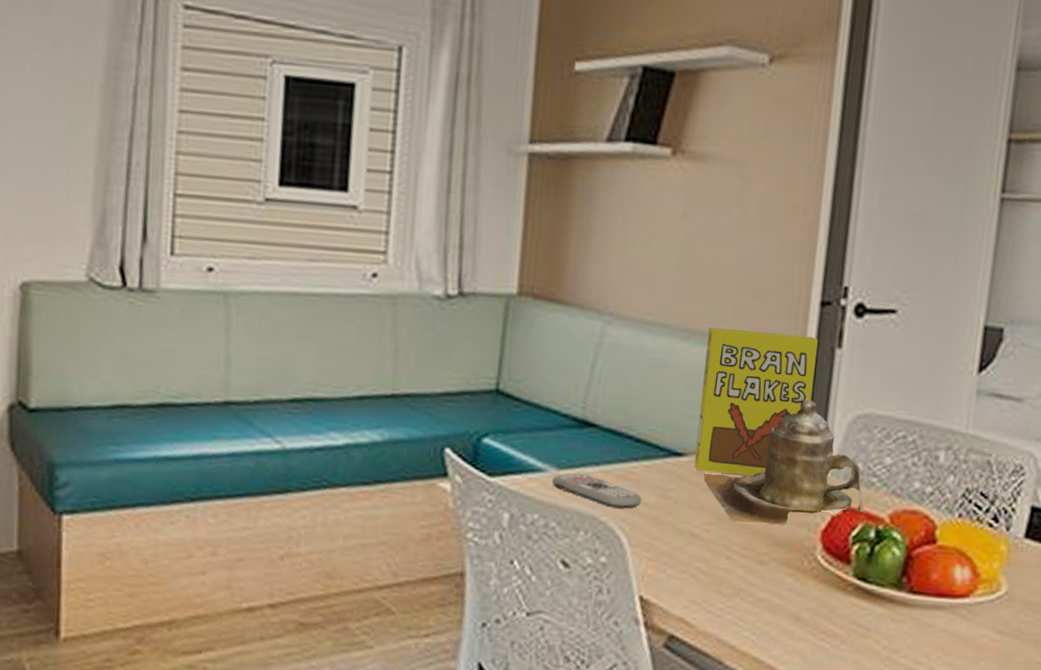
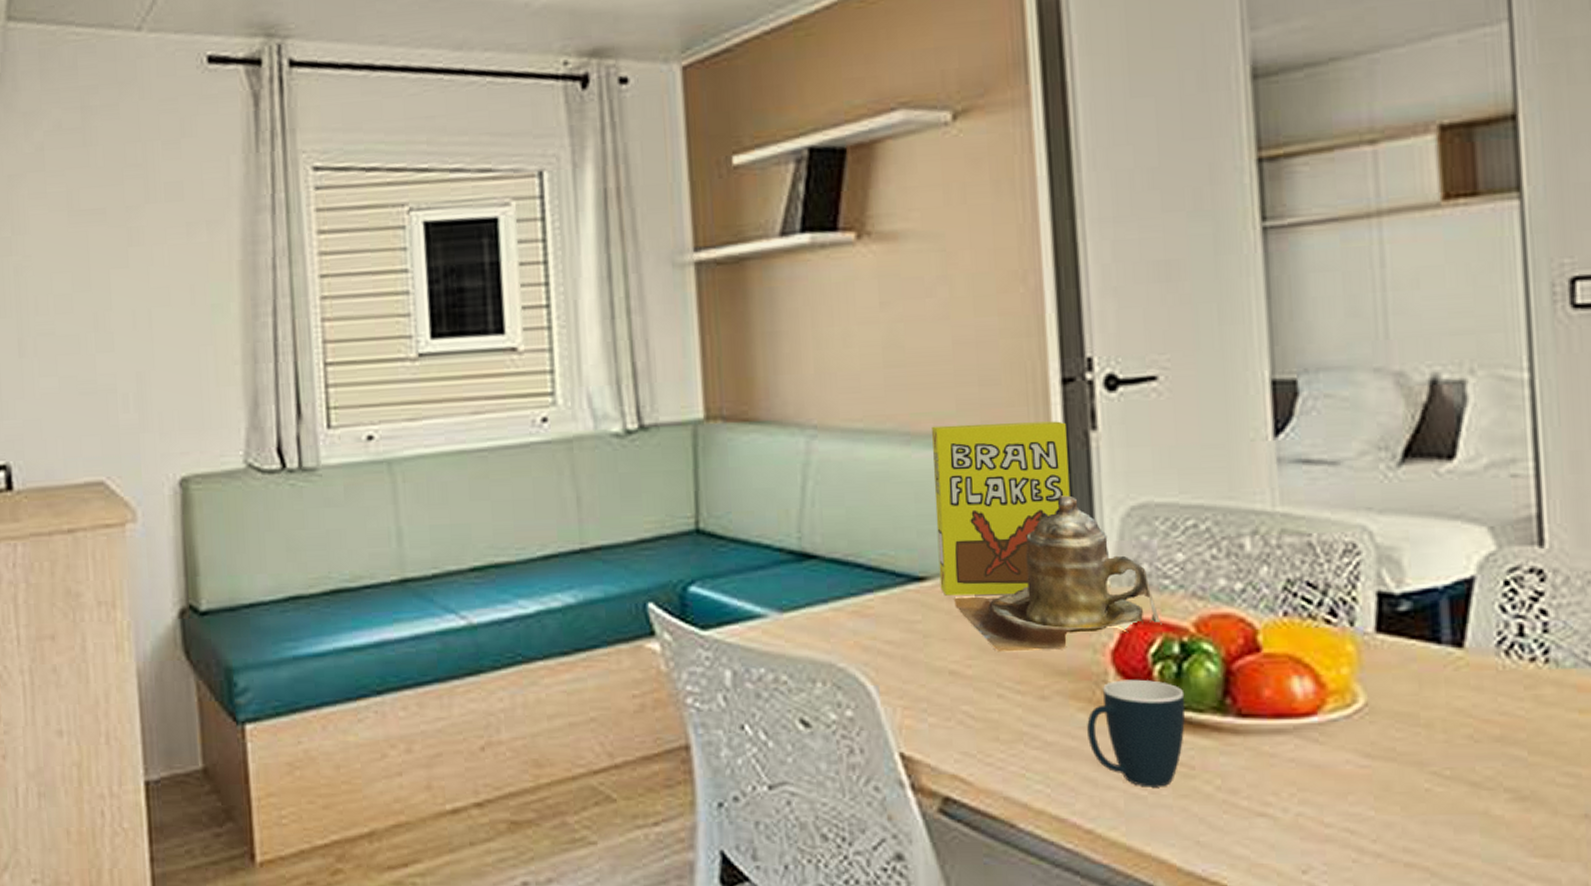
remote control: present [552,473,642,509] -> none [775,614,885,651]
mug: none [791,554,872,643] -> present [1087,679,1186,787]

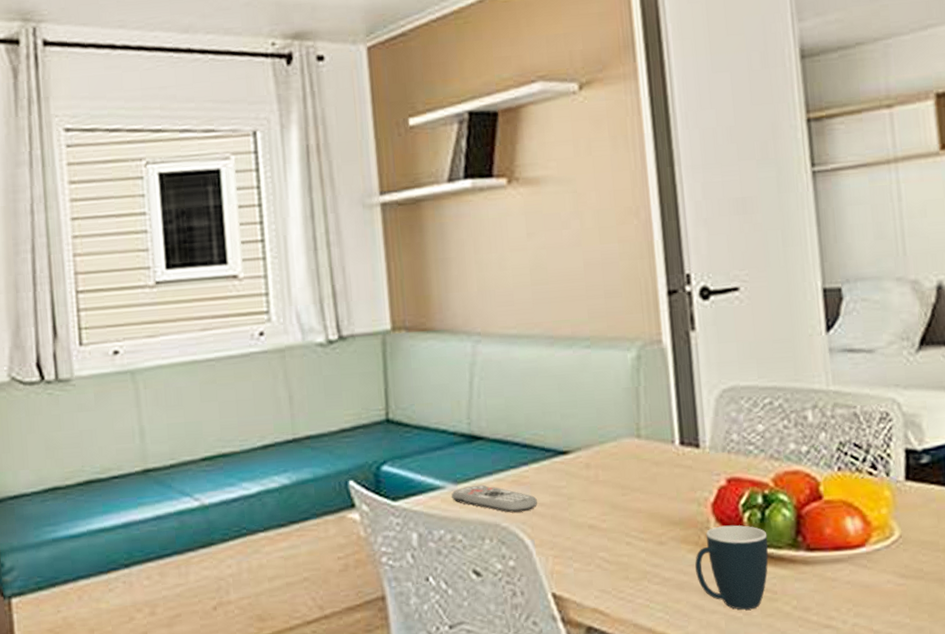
remote control: none [775,614,885,651] -> present [451,484,538,513]
cereal box: present [932,421,1070,596] -> none [570,324,677,465]
teapot: present [953,495,1162,652] -> none [590,382,749,509]

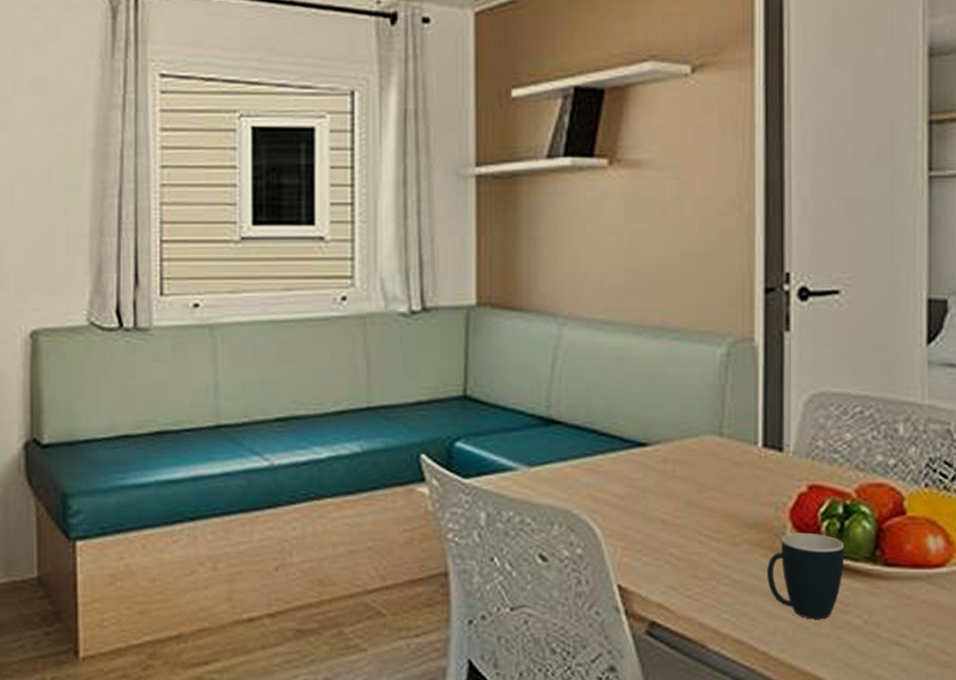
remote control: present [451,484,538,513] -> none [524,469,612,501]

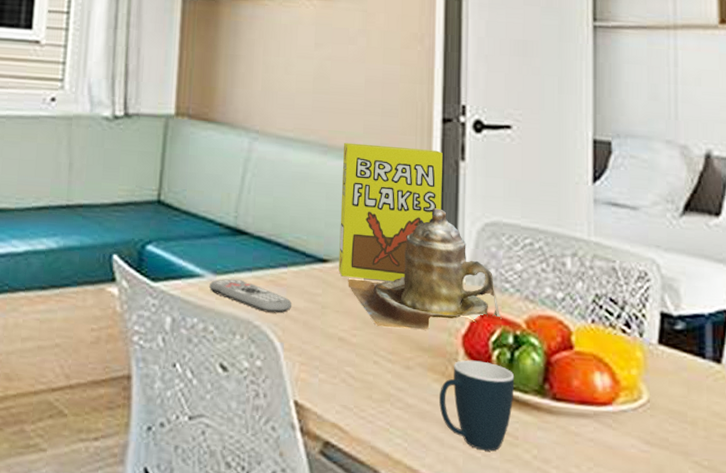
remote control: none [524,469,612,501] -> present [209,278,292,313]
cereal box: none [658,321,766,461] -> present [338,142,443,282]
teapot: none [668,383,831,507] -> present [347,208,502,330]

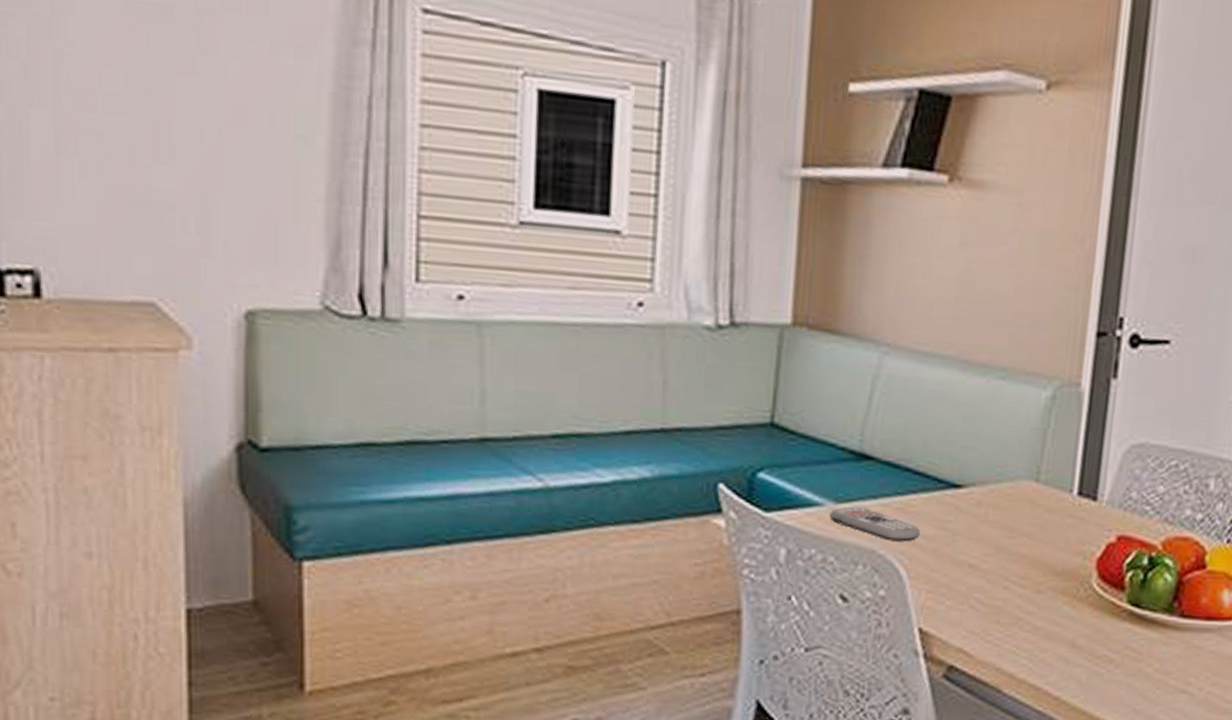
cereal box: present [338,142,443,282] -> none [972,358,1094,507]
teapot: present [347,208,502,330] -> none [981,429,1139,554]
mug: present [439,359,515,452] -> none [1068,582,1145,667]

